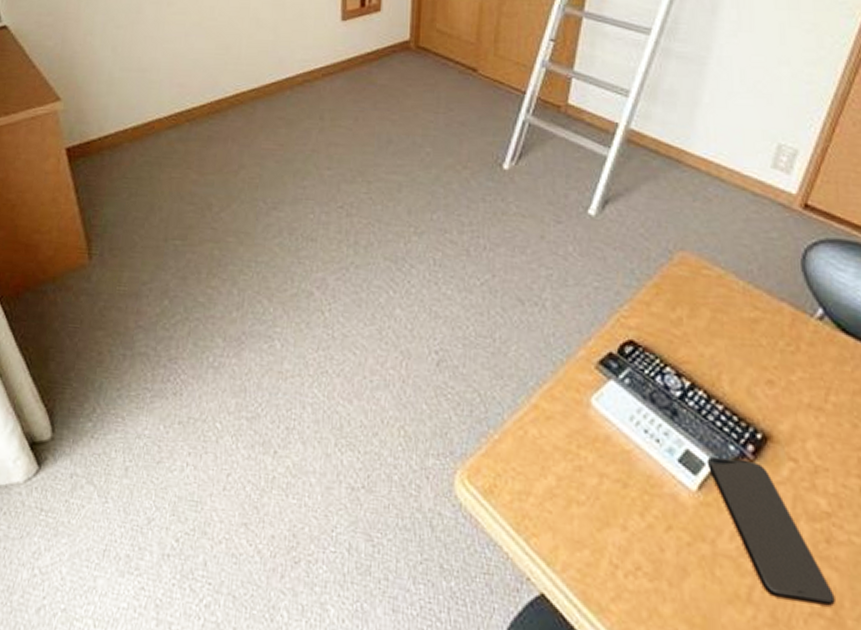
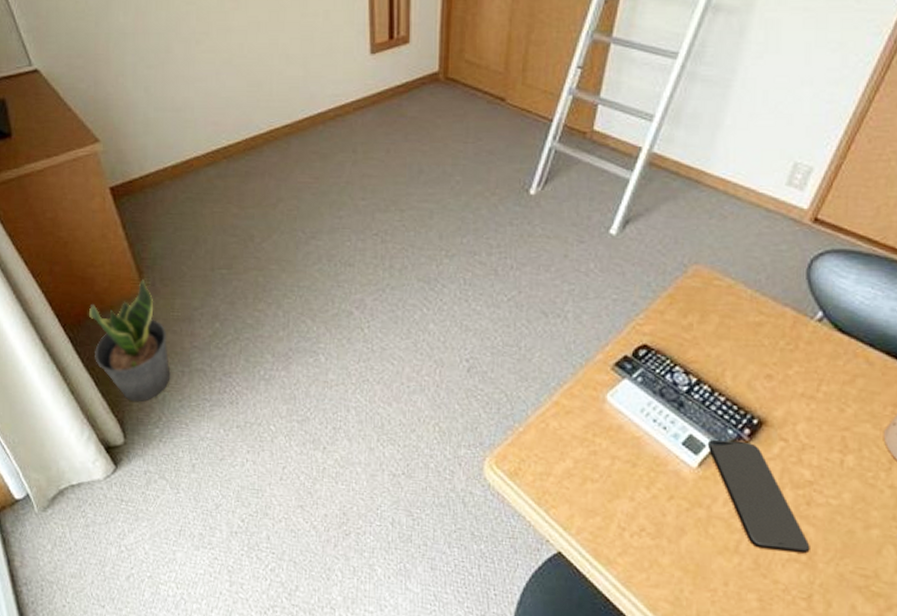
potted plant: none [29,248,111,390] -> present [89,279,171,402]

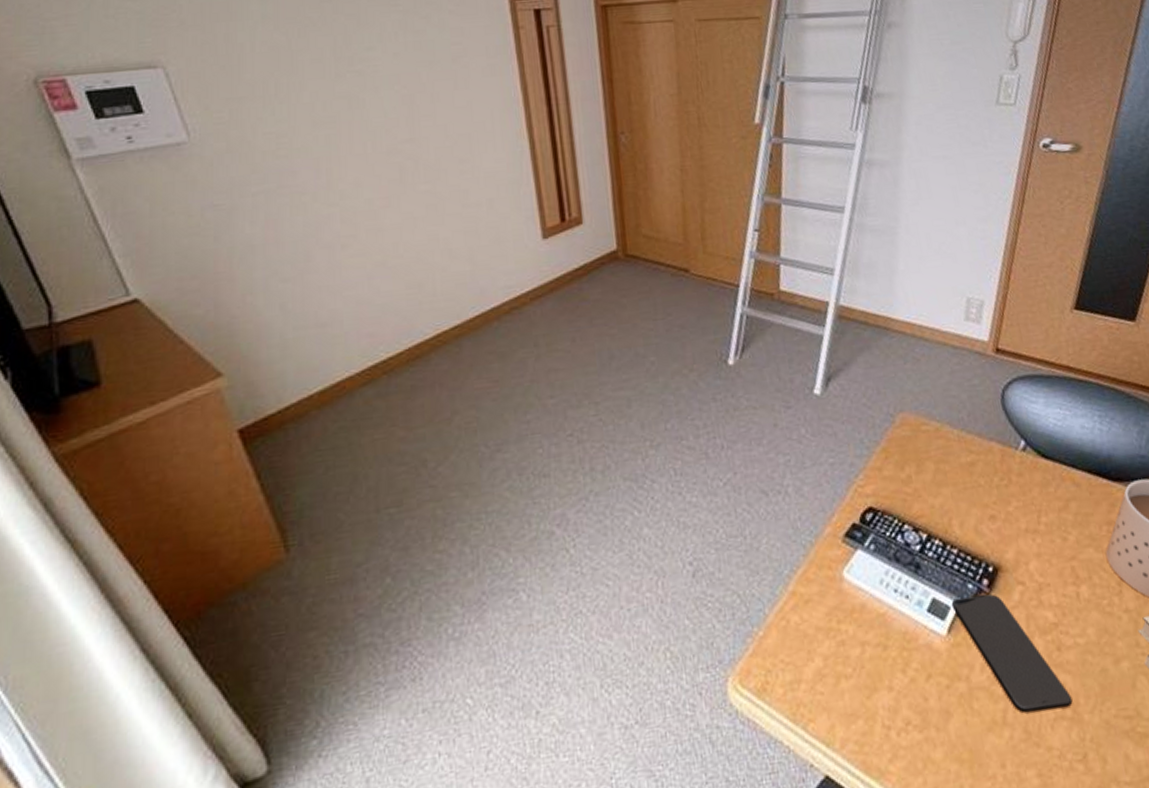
potted plant: present [89,279,171,402] -> none [213,540,330,710]

